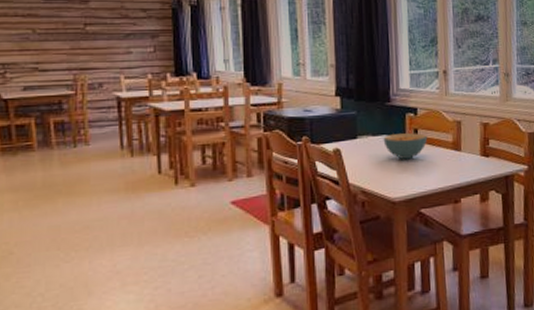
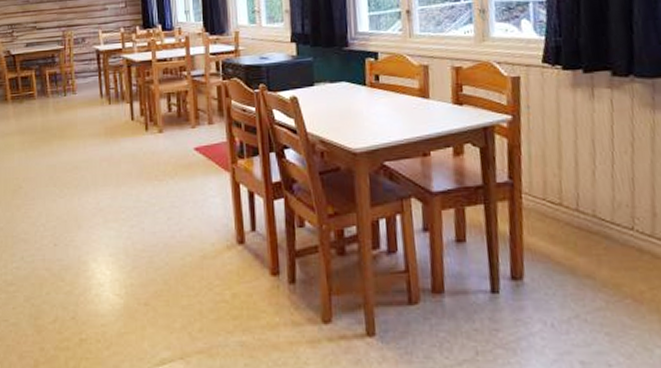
cereal bowl: present [383,133,428,160] -> none [341,79,391,109]

